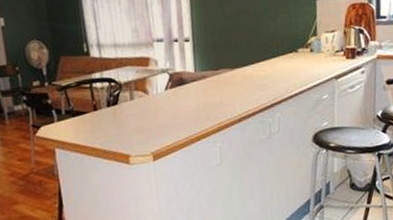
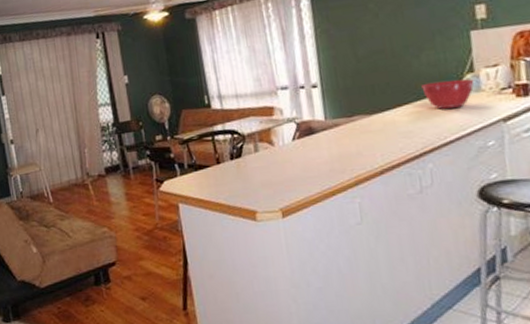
mixing bowl: none [276,41,316,67] -> present [421,78,474,110]

